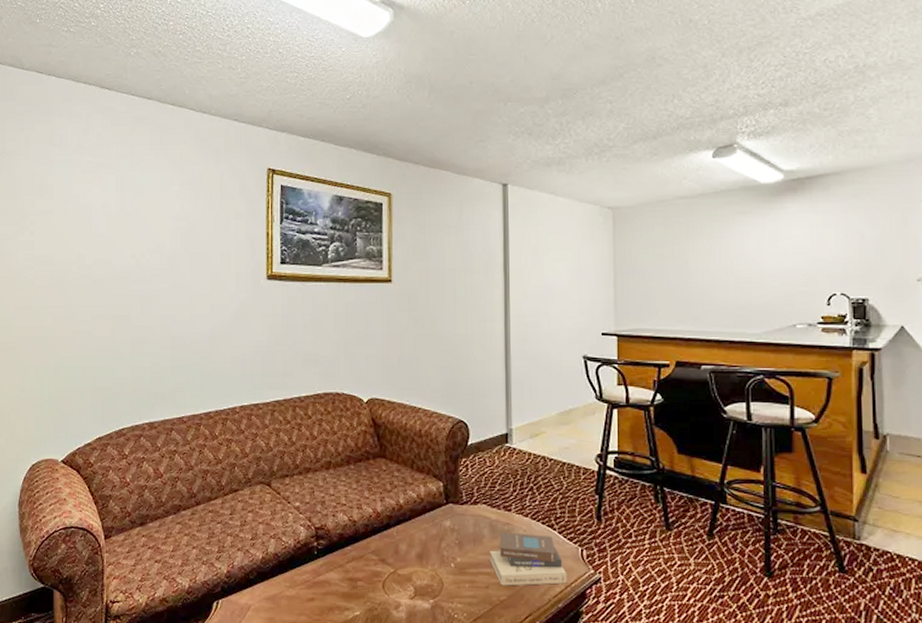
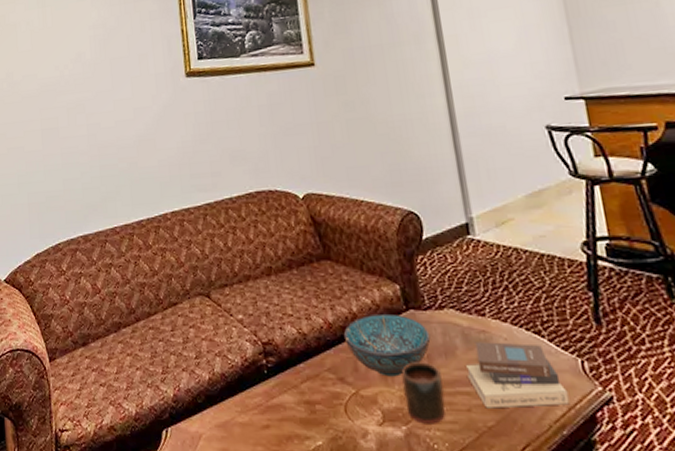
decorative bowl: none [389,506,463,559] -> present [343,313,431,377]
mug: none [435,547,469,598] -> present [401,362,445,424]

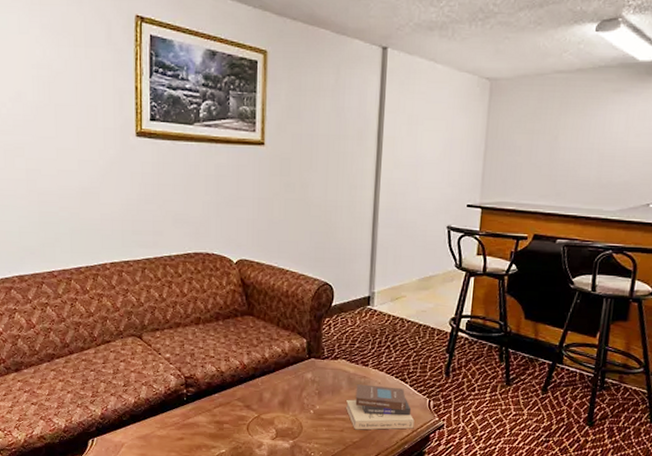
decorative bowl: present [343,313,431,377] -> none [254,360,324,406]
mug: present [401,362,445,424] -> none [295,396,327,439]

